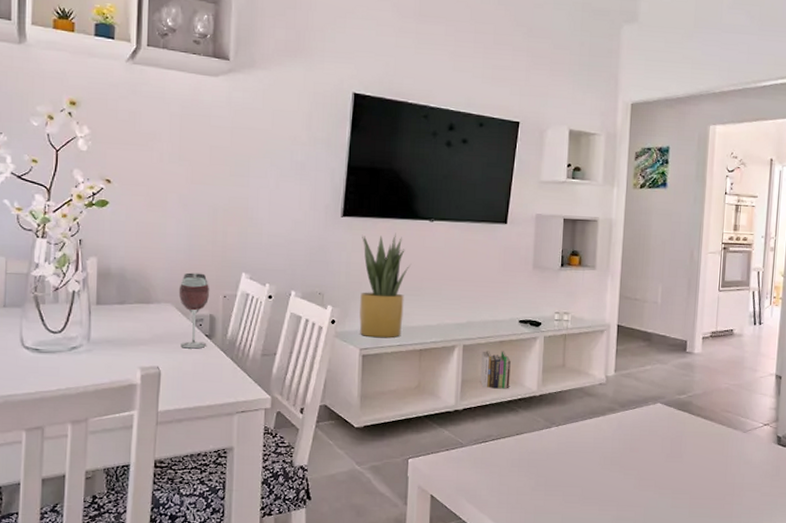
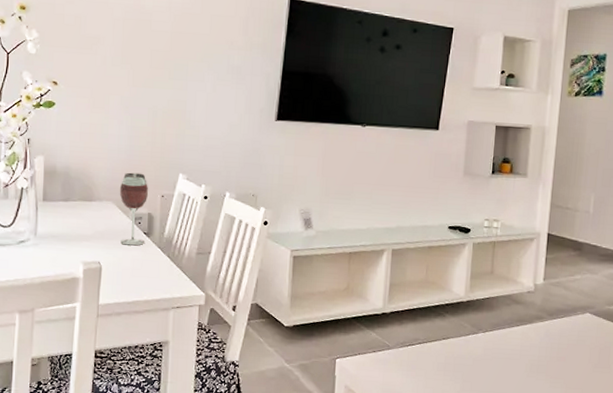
planter: present [359,232,411,338] -> none [291,137,342,241]
books: present [480,350,511,389] -> none [408,255,439,294]

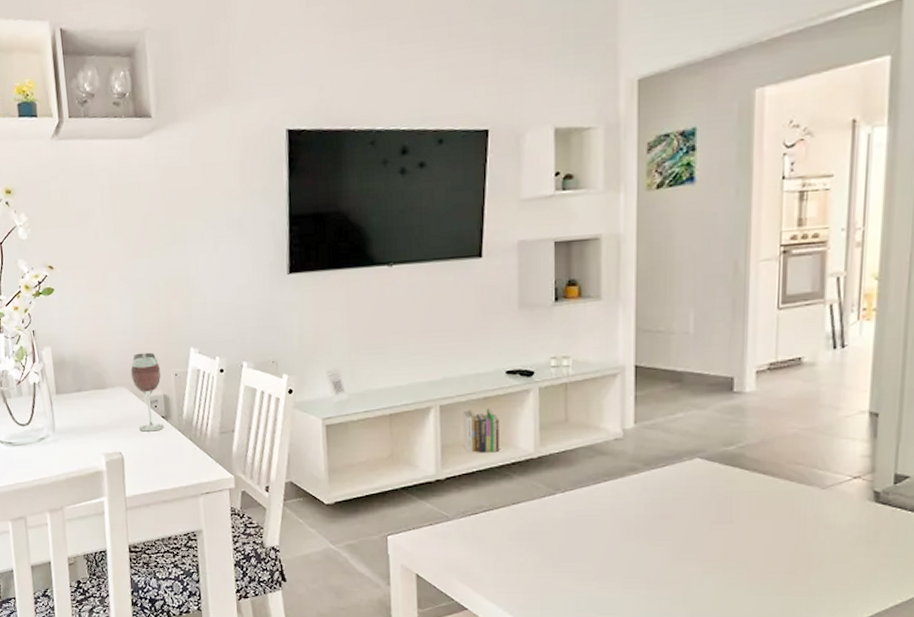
books: none [408,255,439,294] -> present [463,408,500,453]

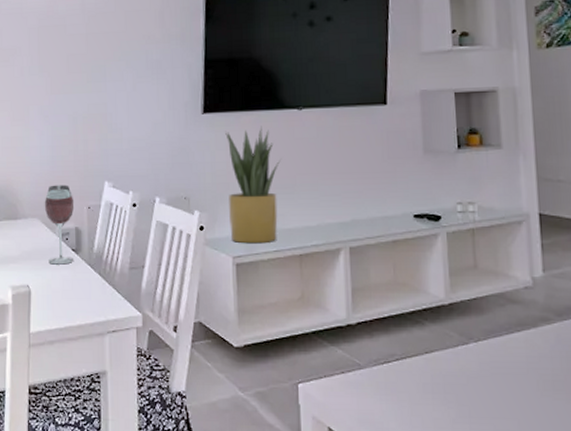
planter: none [312,284,370,405] -> present [225,125,281,244]
books: present [463,408,500,453] -> none [372,251,410,298]

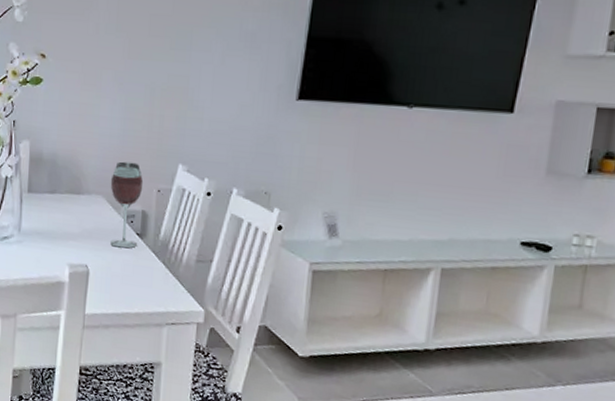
planter: present [225,125,281,244] -> none [310,121,379,253]

